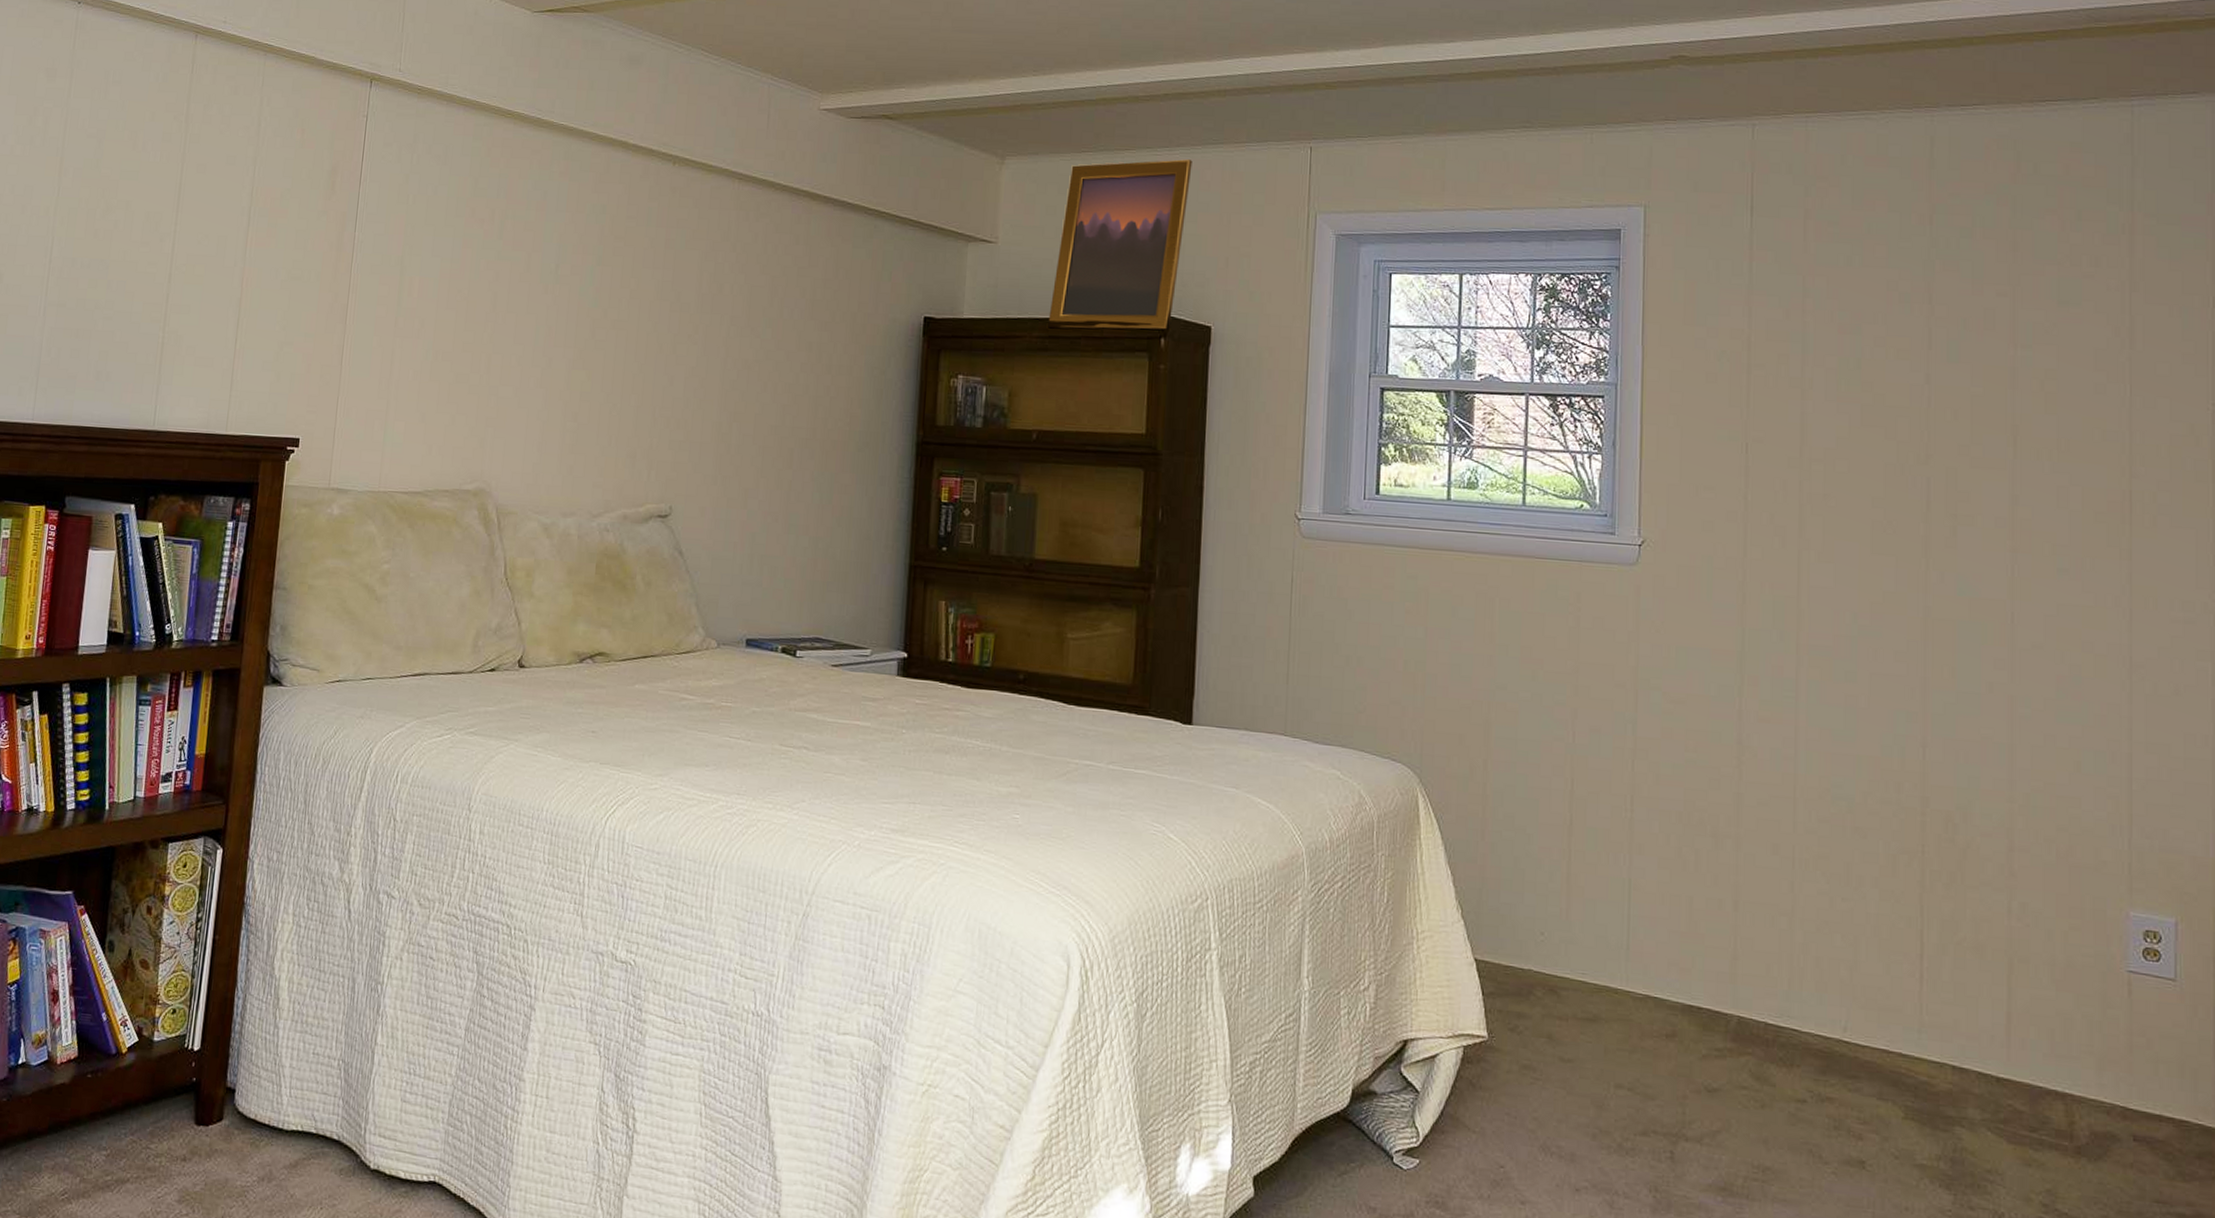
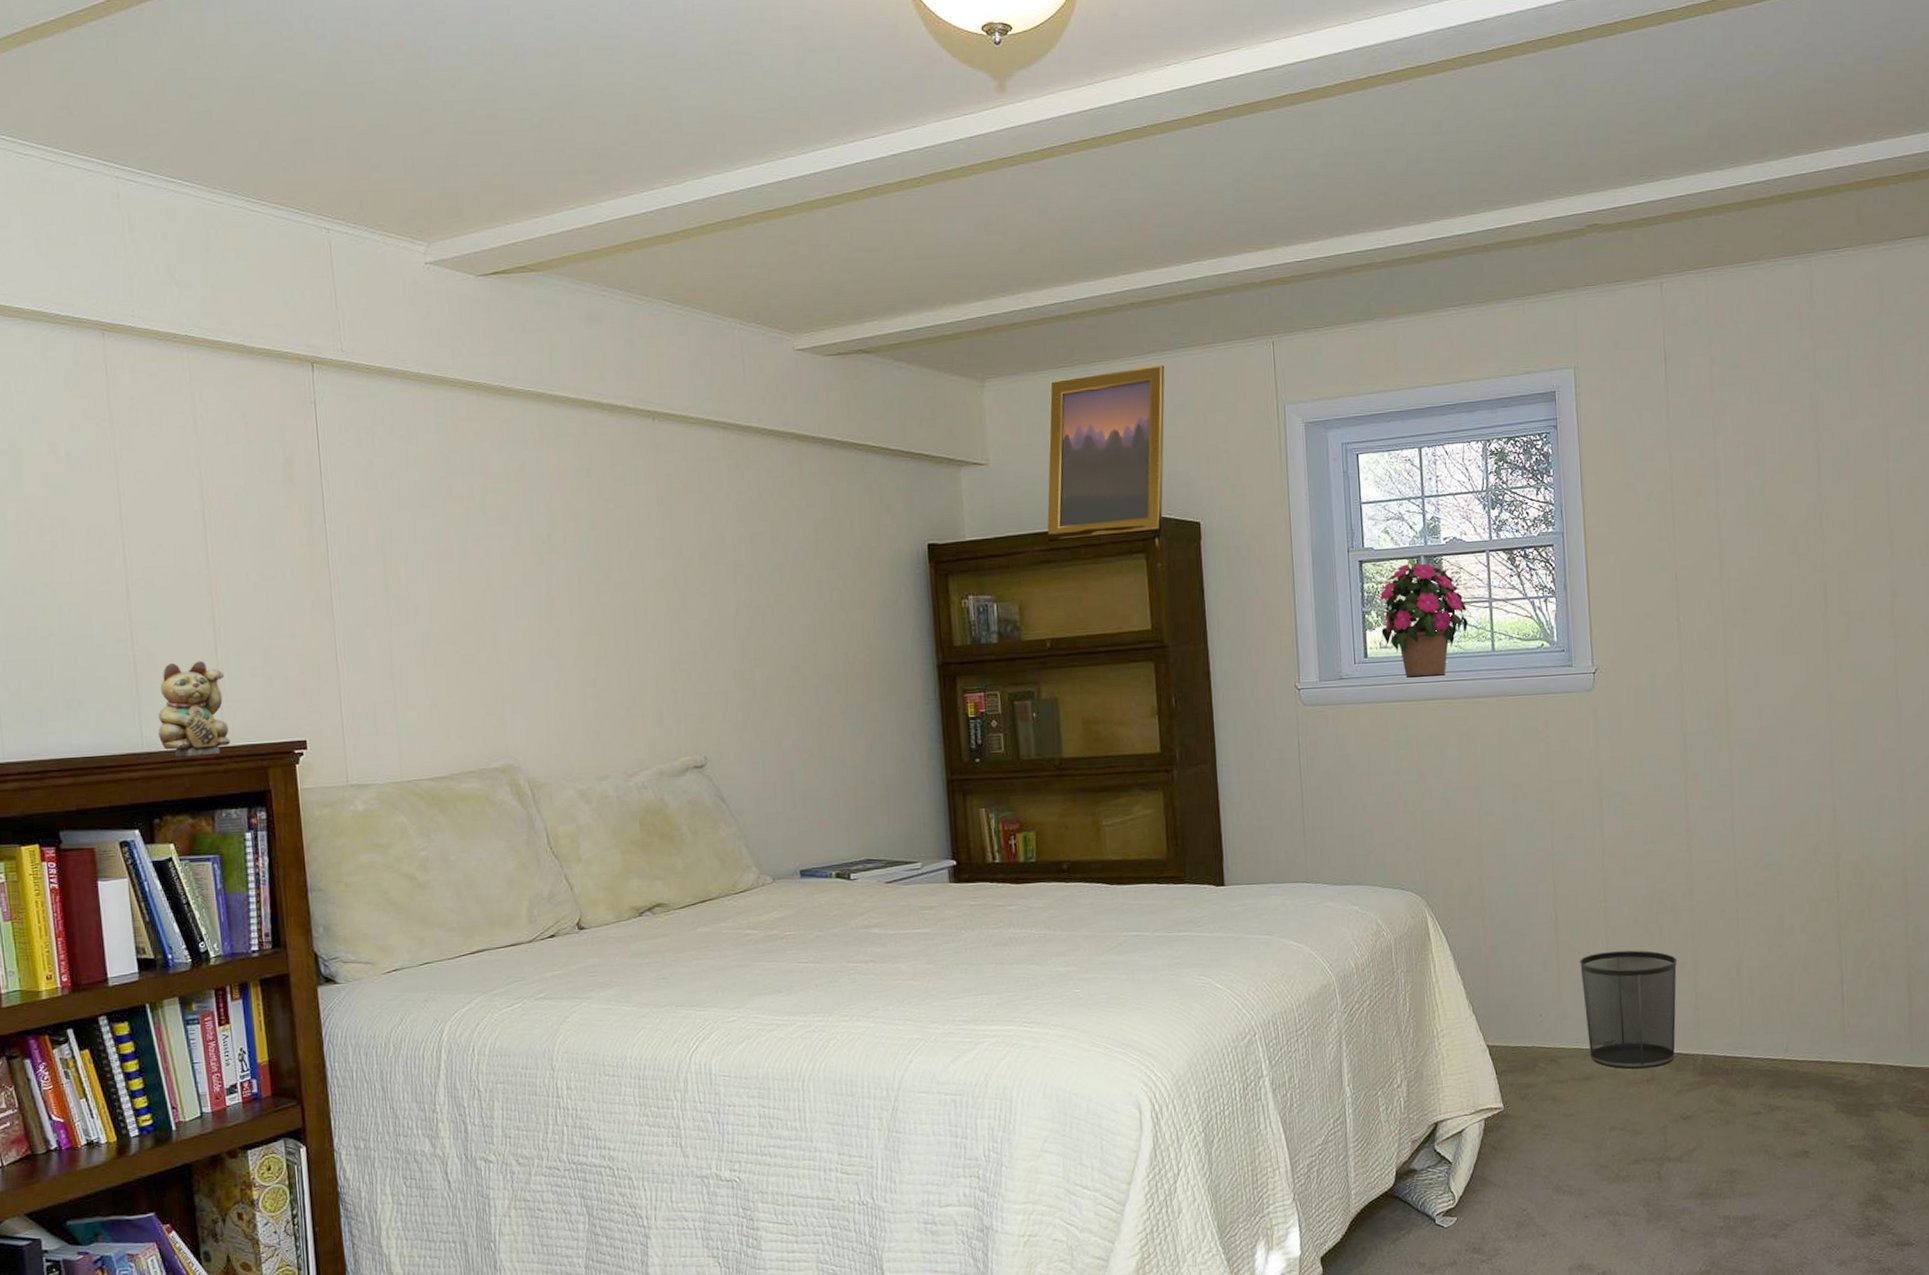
decorative figurine: none [169,347,239,441] -> present [158,661,231,757]
potted flower: none [1398,394,1498,525] -> present [1379,560,1468,678]
waste bin: none [1594,871,1715,1021] -> present [1579,950,1678,1069]

